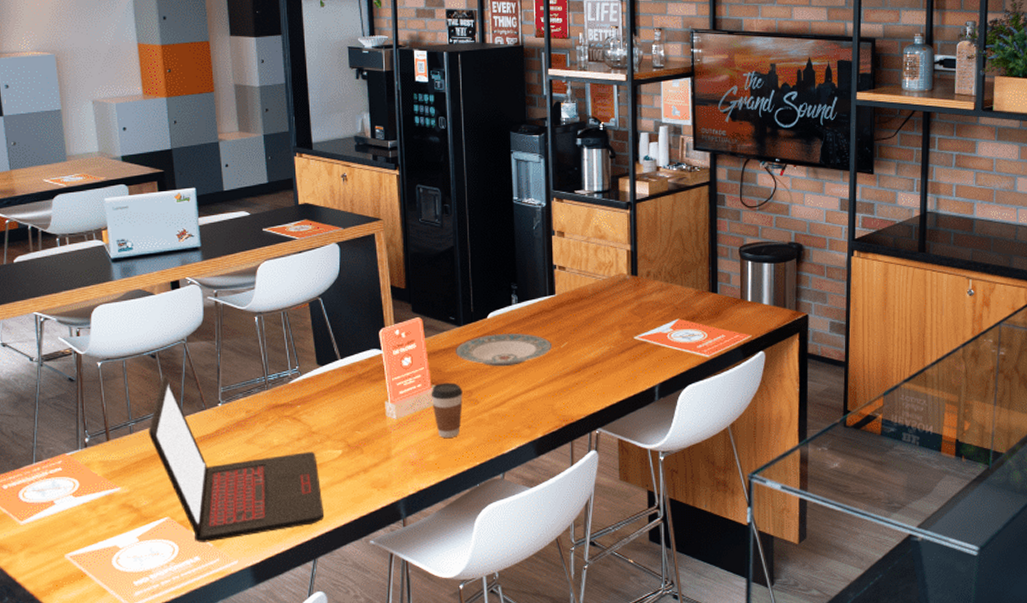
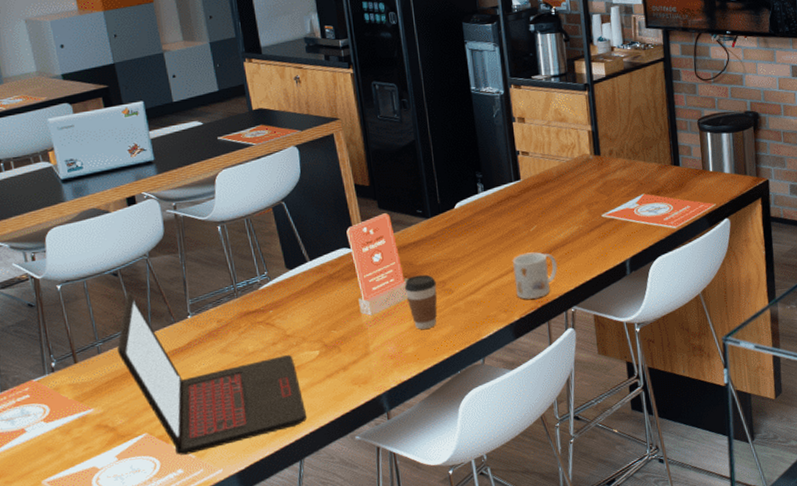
plate: present [455,333,553,367] -> none [425,220,522,256]
mug: none [541,369,585,418] -> present [513,252,557,300]

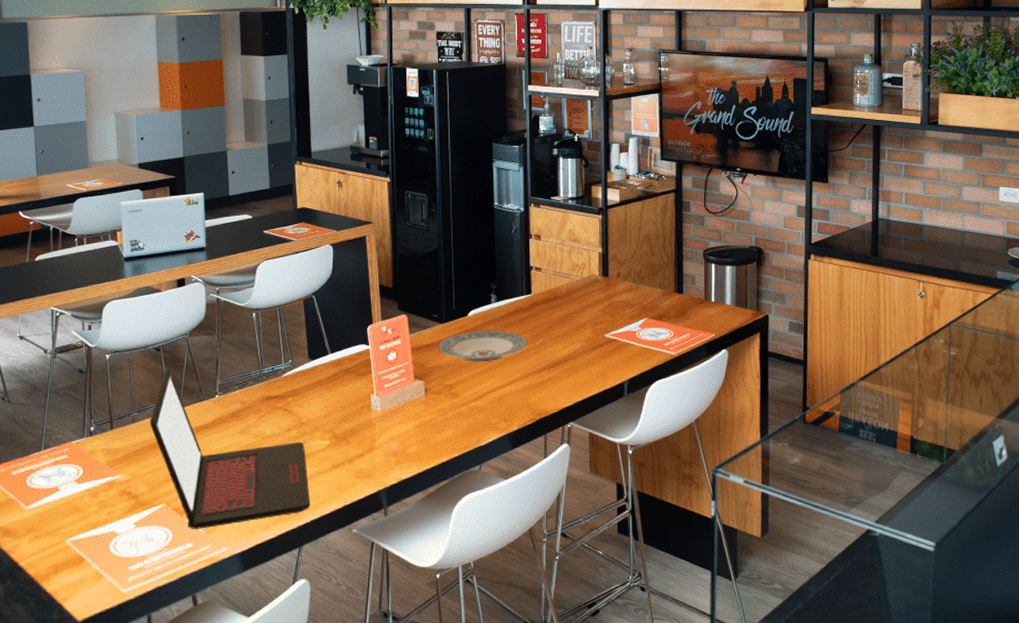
coffee cup: present [404,274,438,329] -> none [414,377,443,430]
plate: none [425,220,522,256] -> present [437,331,528,362]
mug: present [513,252,557,300] -> none [517,365,558,412]

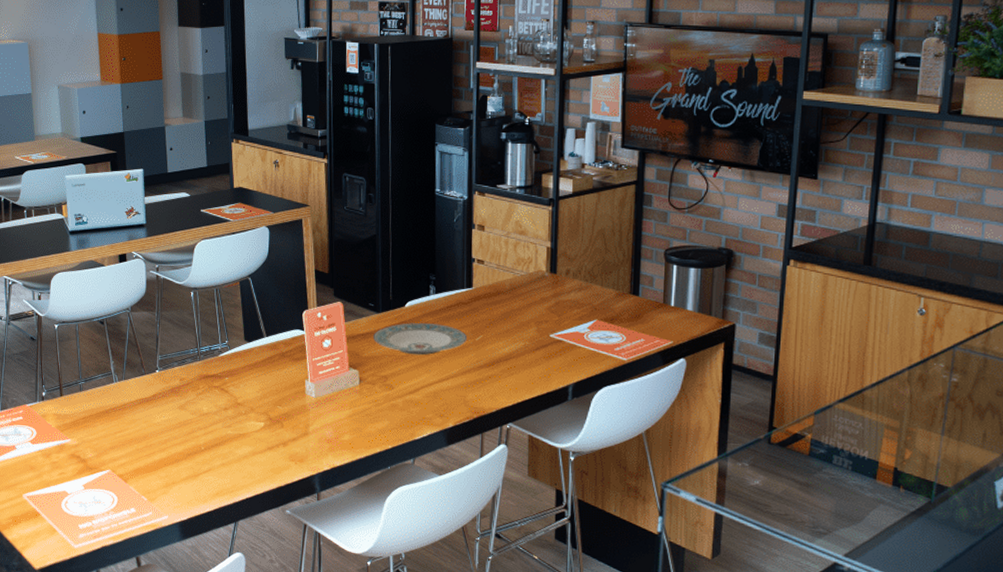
laptop: present [149,368,311,529] -> none [95,341,246,496]

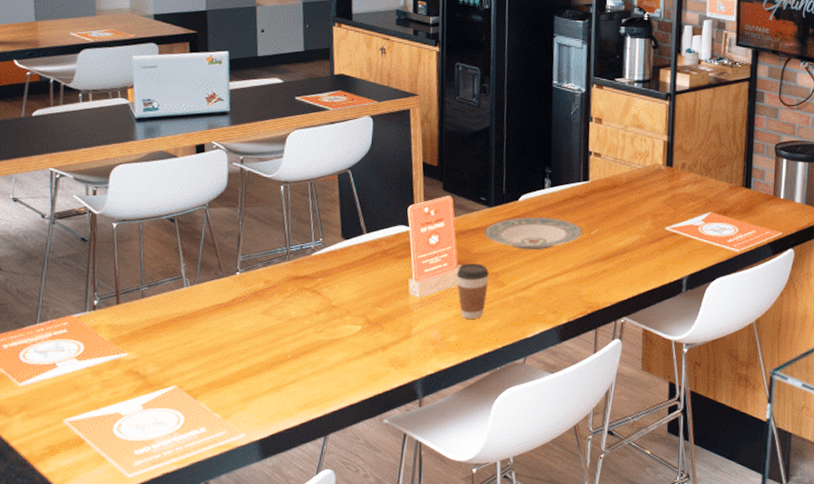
coffee cup: none [348,366,378,420] -> present [456,263,489,319]

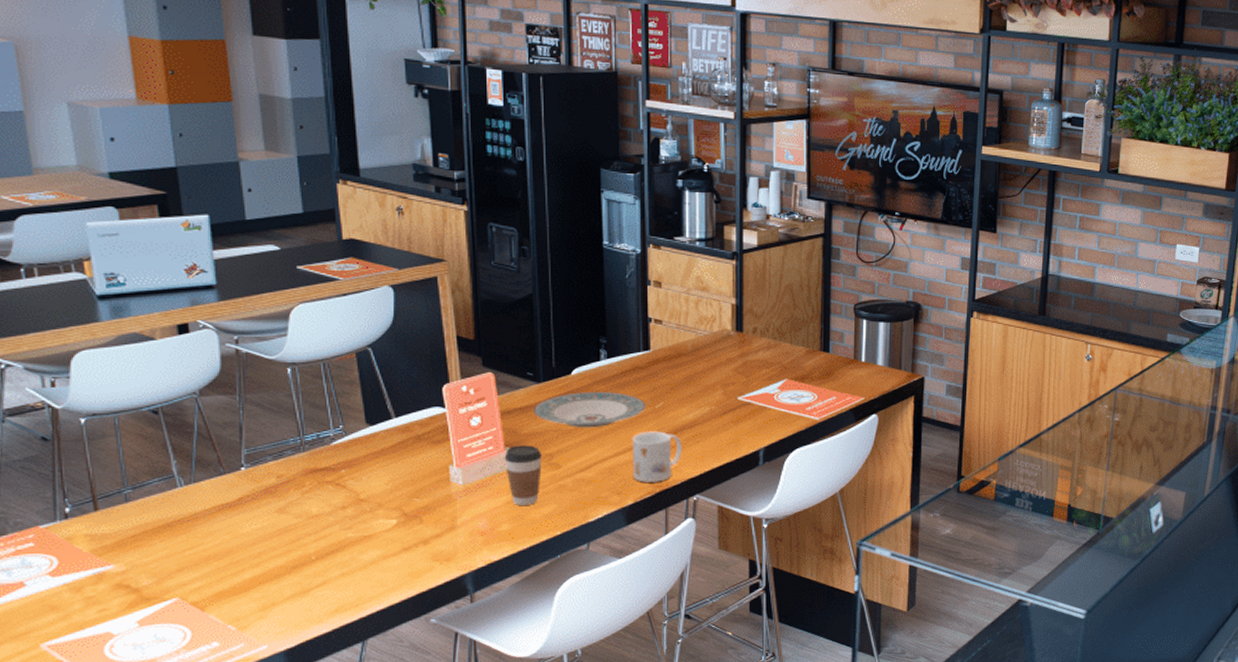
mug: none [567,256,613,305] -> present [632,431,682,483]

